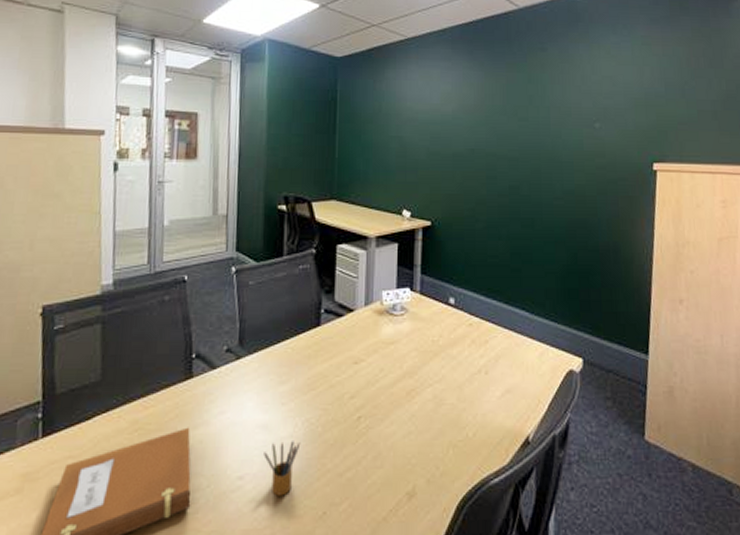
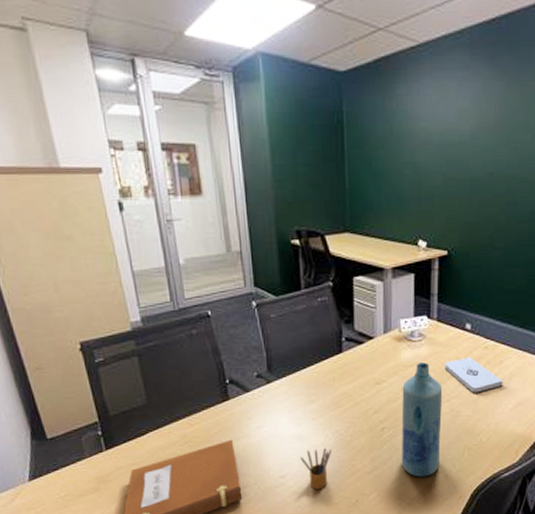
bottle: none [377,340,425,482] -> present [401,362,443,477]
notepad: none [427,335,489,377] -> present [444,357,503,393]

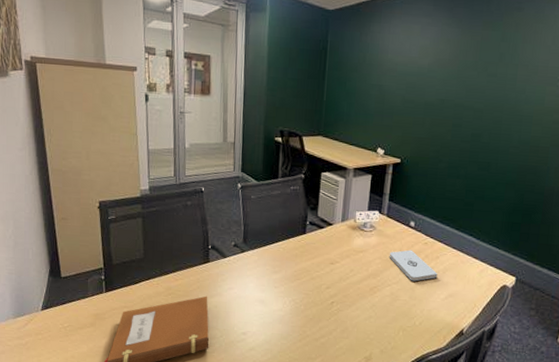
pencil box: present [300,448,332,490] -> none [261,313,288,349]
bottle: present [401,362,443,477] -> none [344,250,386,350]

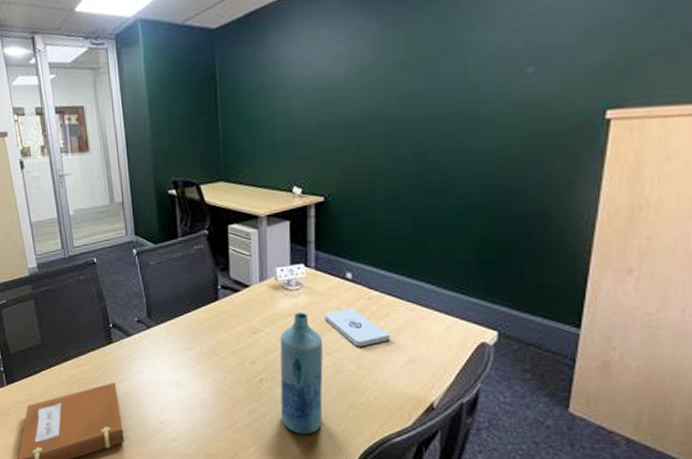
bottle: none [344,250,386,350] -> present [280,313,323,435]

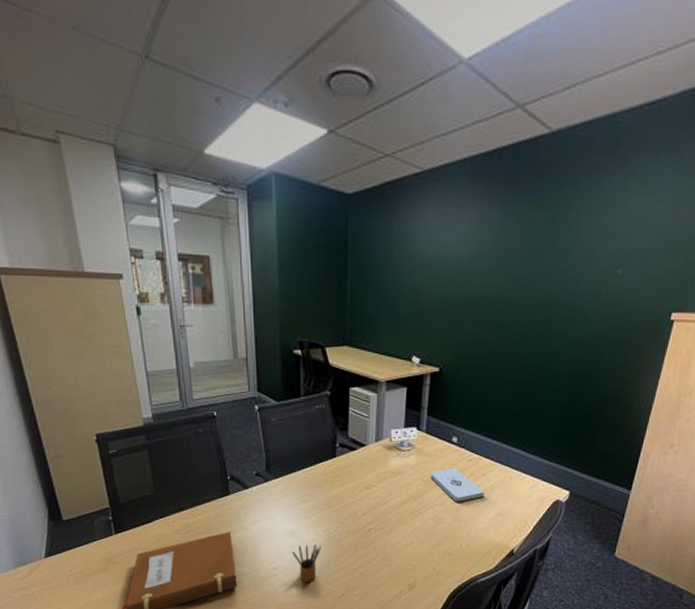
pencil box: none [179,396,210,439] -> present [292,544,322,582]
bottle: present [280,313,323,435] -> none [385,471,428,577]

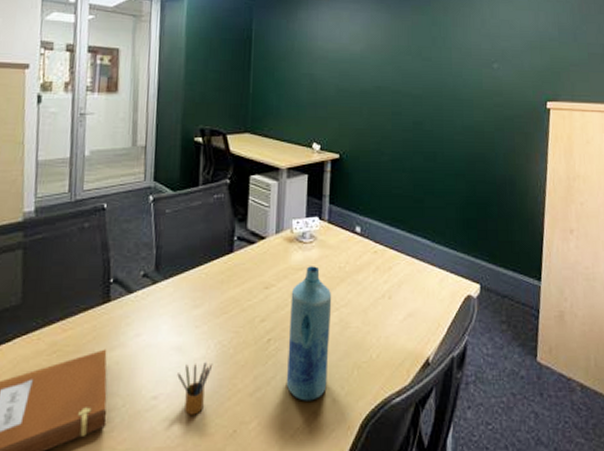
bottle: none [385,471,428,577] -> present [286,266,332,401]
notepad: present [430,468,485,502] -> none [334,261,392,302]

